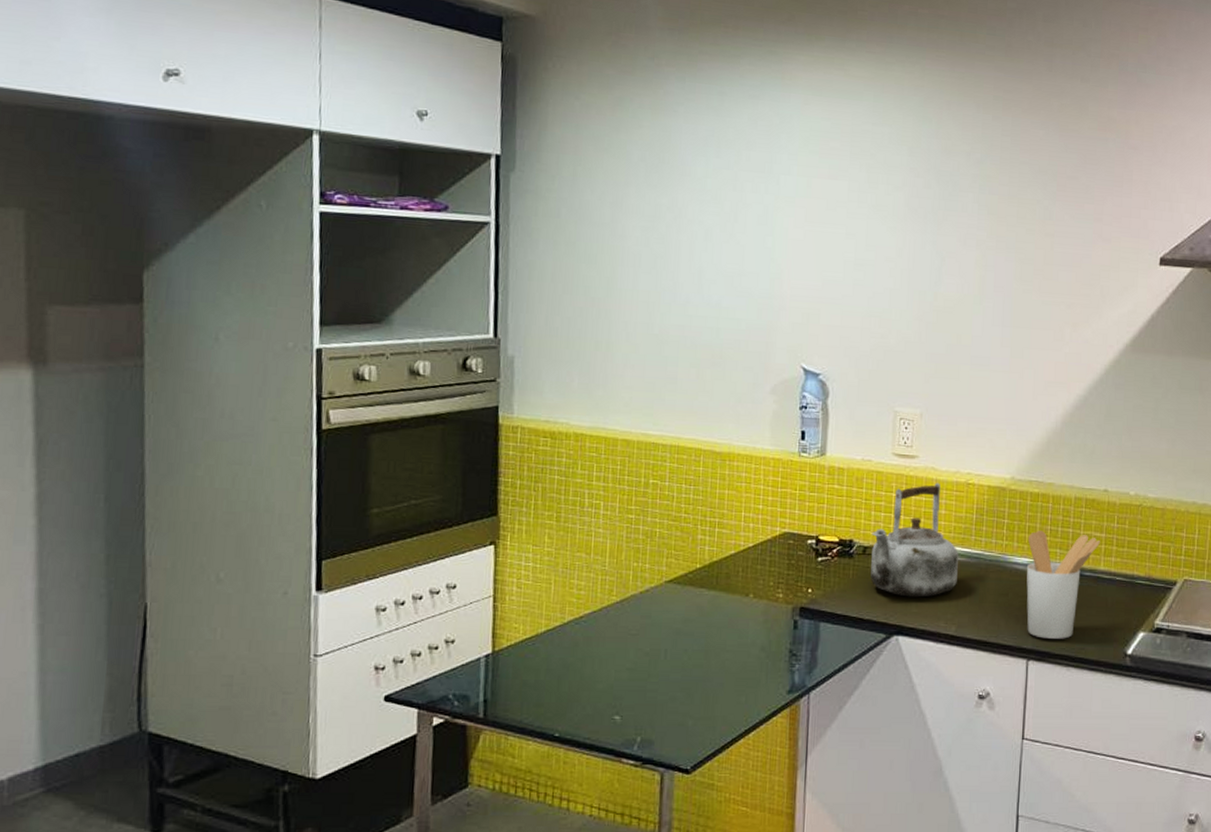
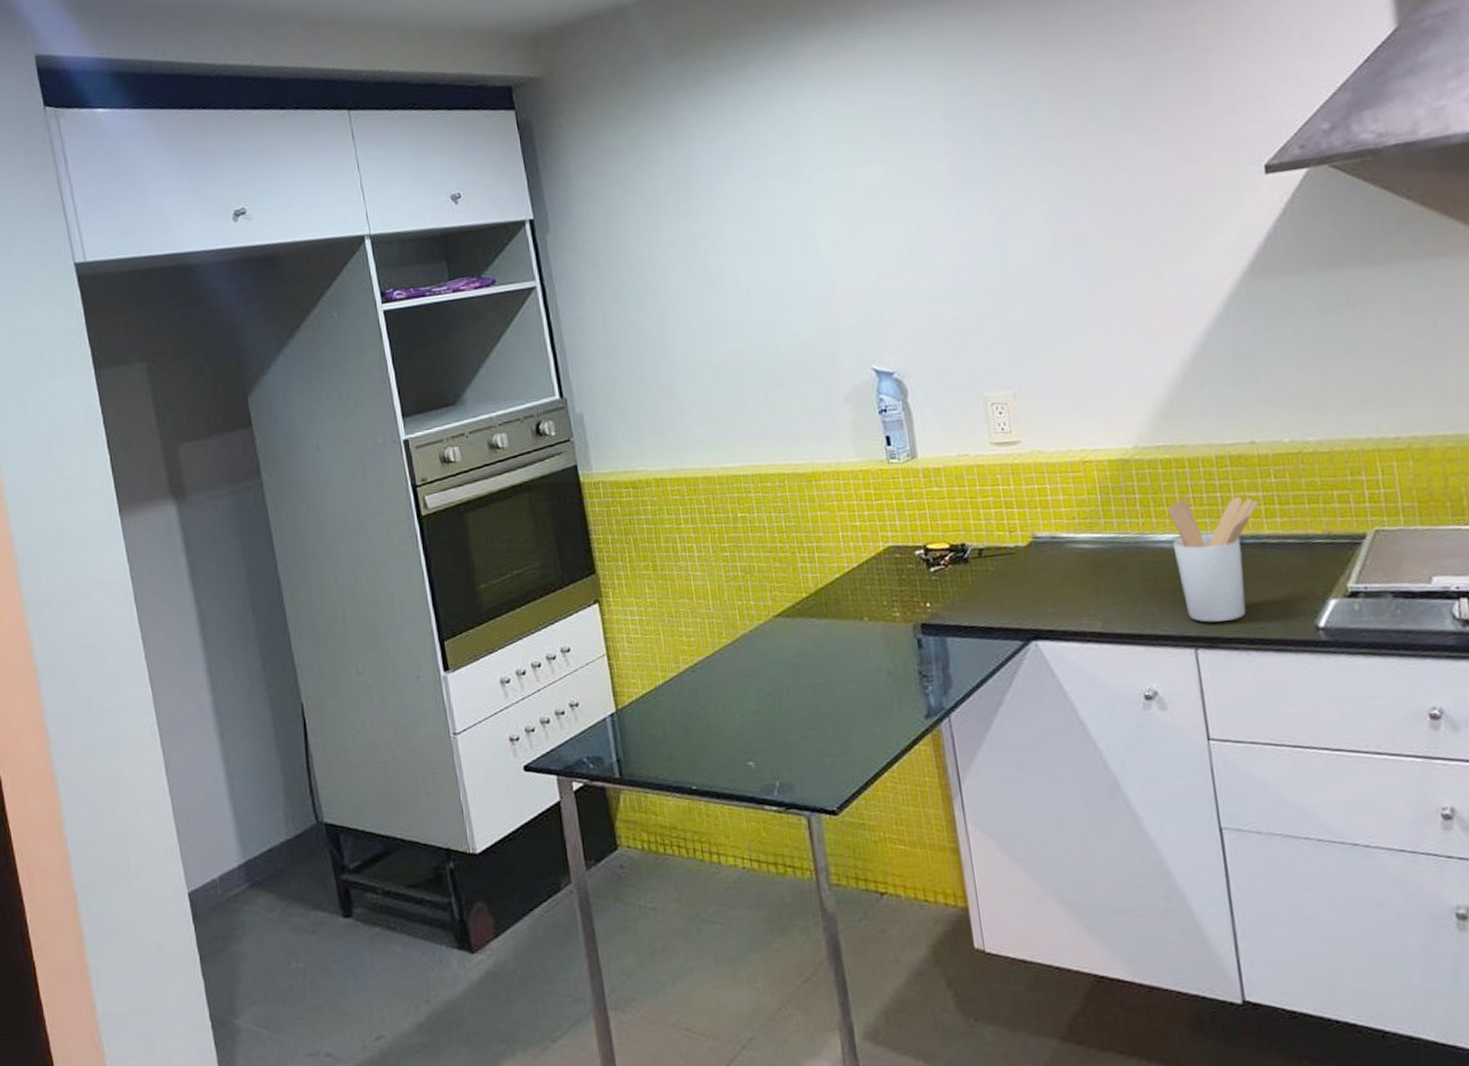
kettle: present [870,482,959,598] -> none [984,465,1094,597]

